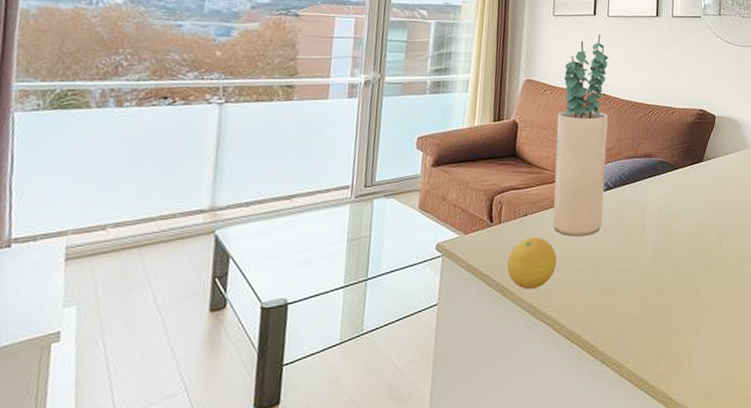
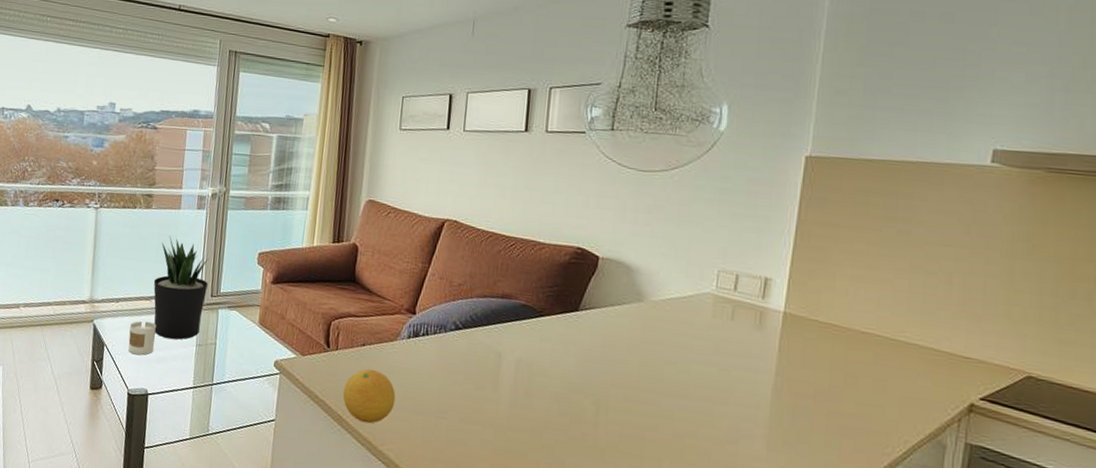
candle: none [262,223,298,262] -> present [128,320,156,356]
planter: none [295,128,361,238] -> present [153,236,208,340]
vase: present [553,33,609,237] -> none [392,151,464,378]

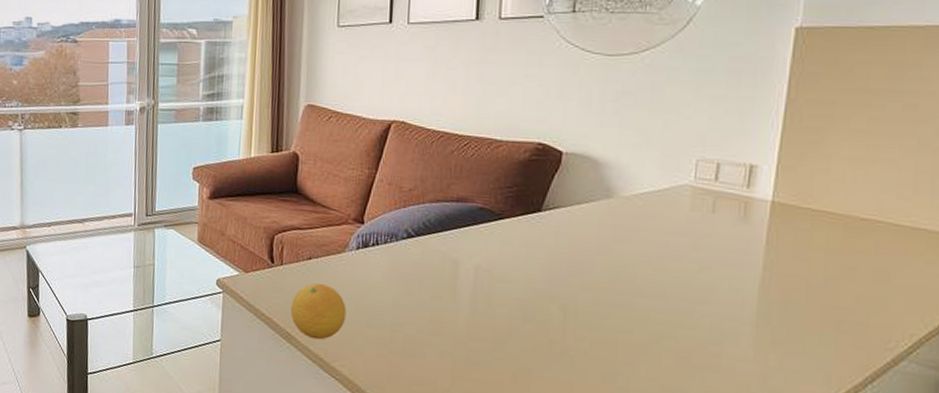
candle: present [128,320,156,356] -> none [63,244,91,280]
planter: present [153,236,208,340] -> none [85,155,142,262]

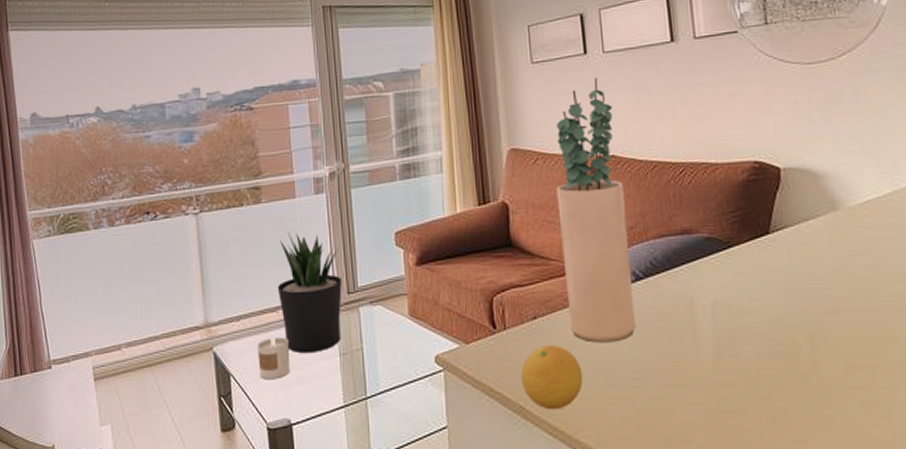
candle: none [63,244,91,280] -> present [256,337,291,380]
planter: none [85,155,142,262] -> present [277,231,342,352]
vase: none [341,46,410,289] -> present [556,77,636,343]

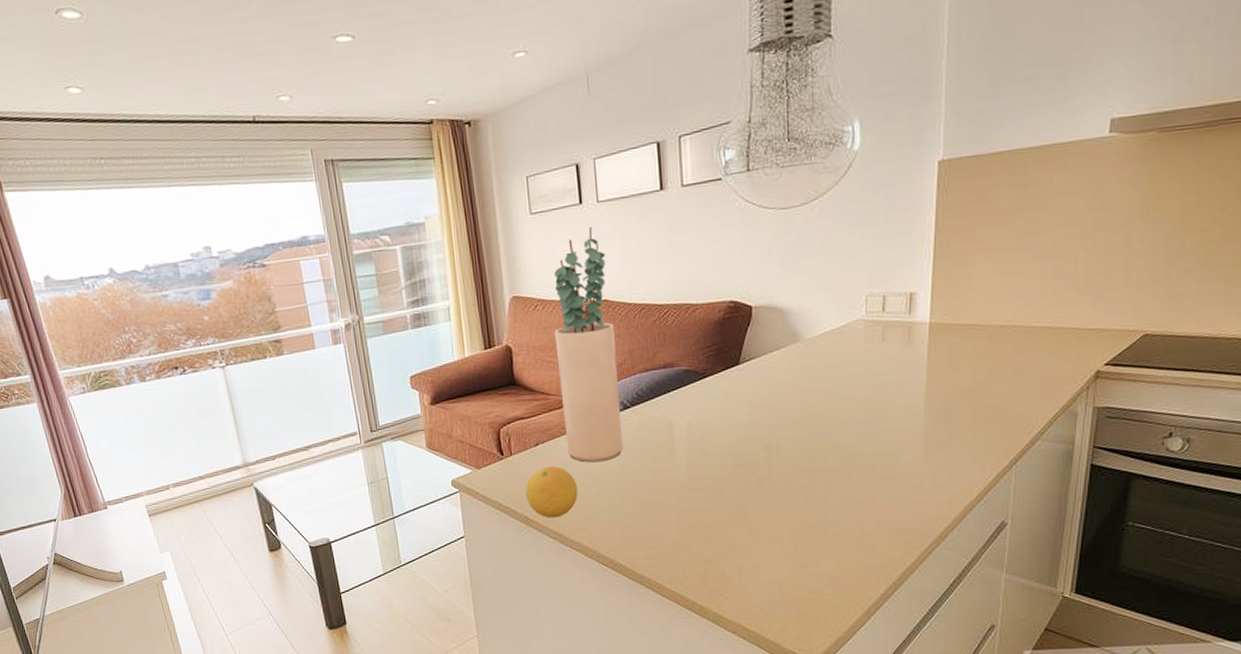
candle: present [256,337,291,380] -> none [293,471,325,508]
planter: present [277,231,342,352] -> none [305,379,368,484]

